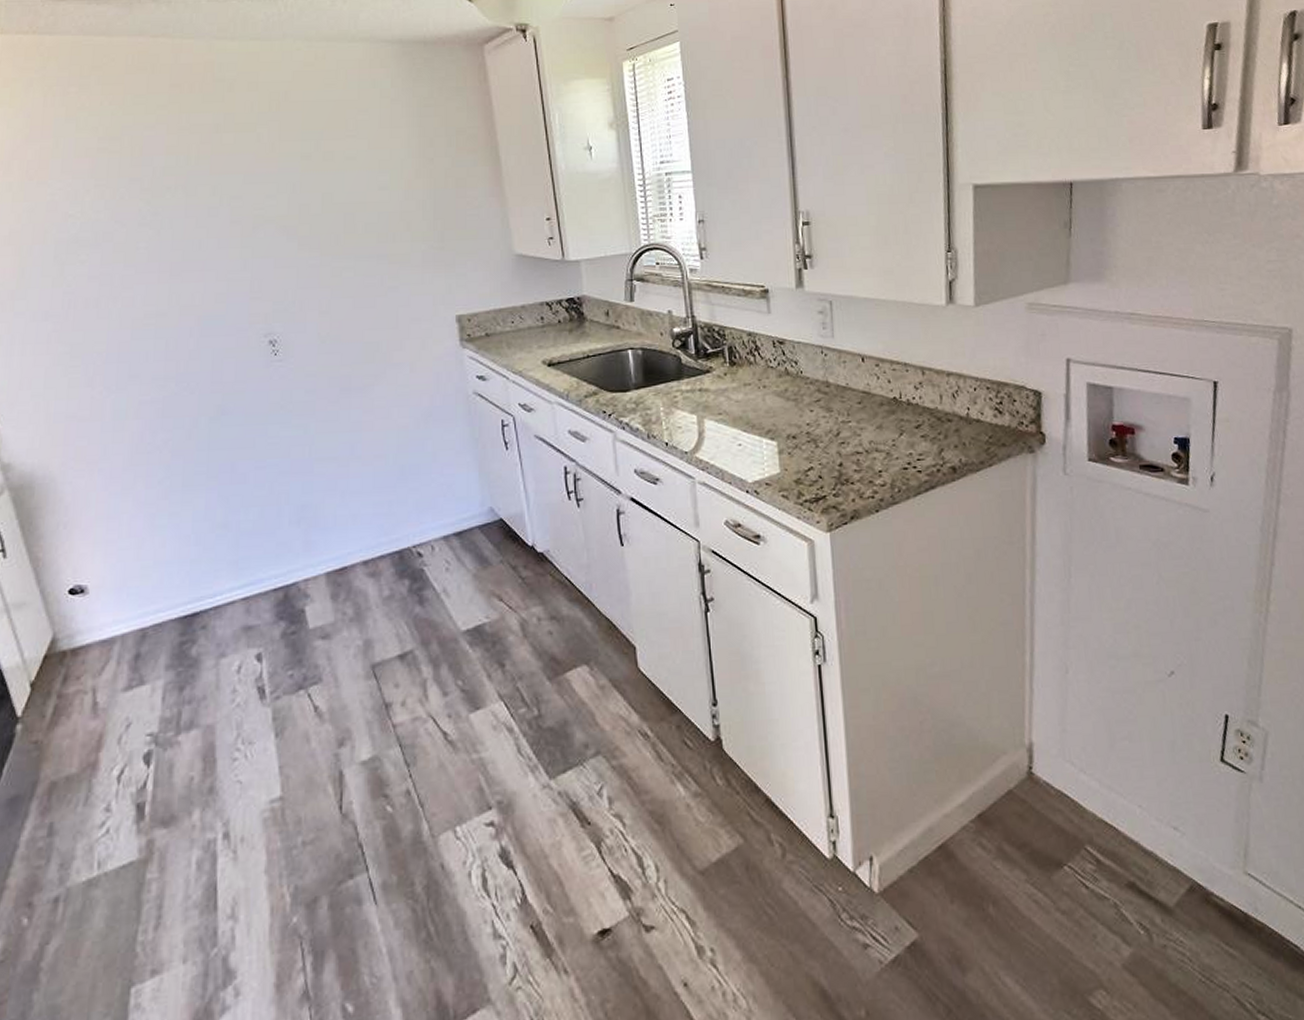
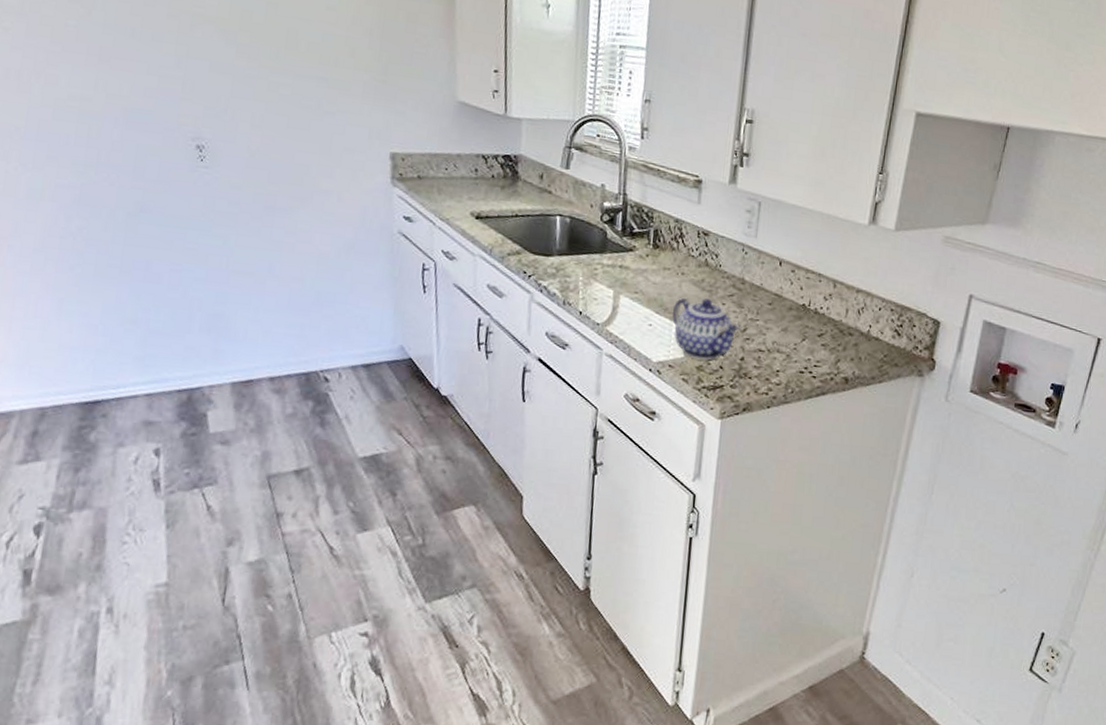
teapot: none [760,408,833,473] -> present [672,297,740,361]

